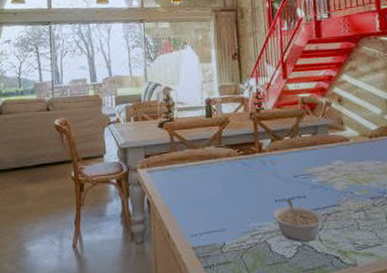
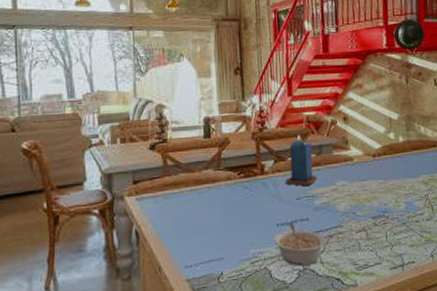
candle: none [281,115,314,165] -> present [284,134,318,187]

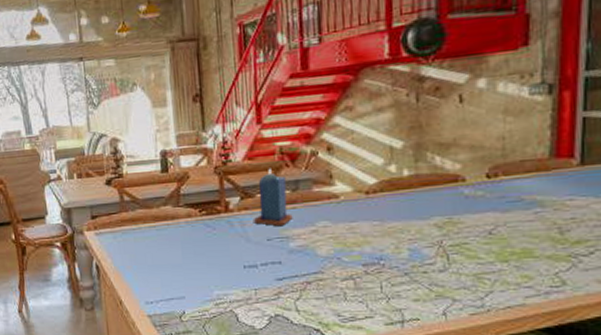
legume: present [273,221,326,266] -> none [240,263,303,312]

